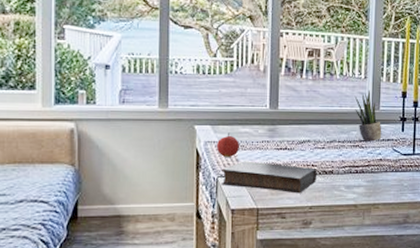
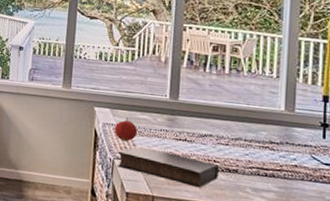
potted plant: present [354,89,382,142] -> none [264,90,298,145]

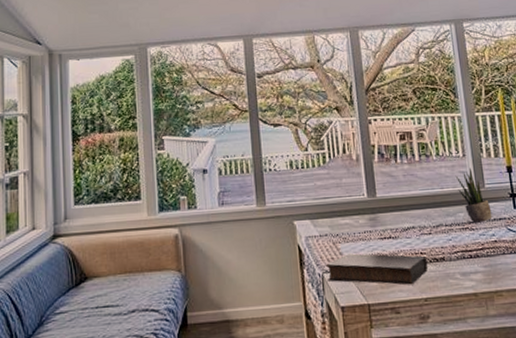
fruit: present [114,117,138,141] -> none [317,225,342,251]
potted plant: none [264,90,298,145] -> present [455,167,492,223]

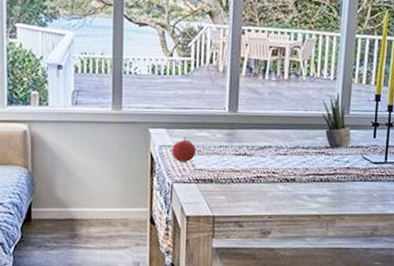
fruit: none [317,225,342,251] -> present [171,136,197,162]
book: present [326,253,428,285] -> none [176,166,278,202]

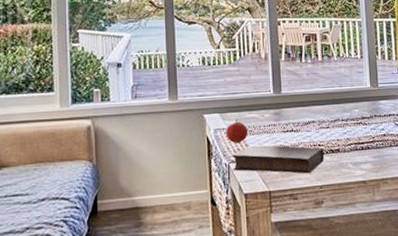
book: none [176,166,278,202] -> present [232,145,324,174]
potted plant: present [321,92,351,148] -> none [353,68,383,118]

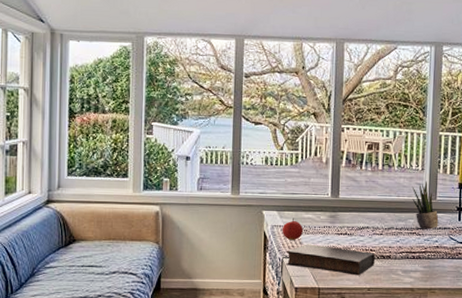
potted plant: none [353,68,383,118] -> present [412,181,439,230]

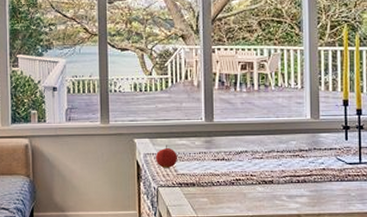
book: present [286,244,375,276] -> none [161,171,256,203]
potted plant: present [412,181,439,230] -> none [291,99,323,151]

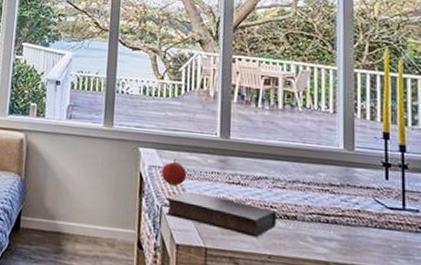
book: none [161,171,256,203] -> present [165,191,276,238]

